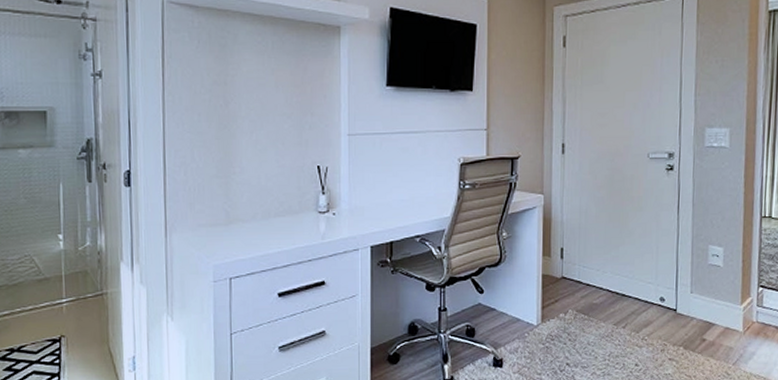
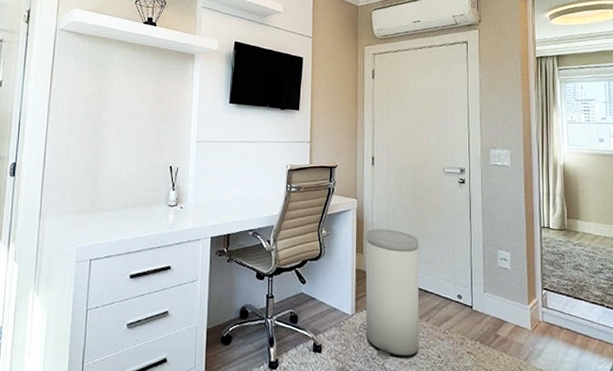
pedal bin: none [553,227,617,371] -> present [365,229,420,360]

